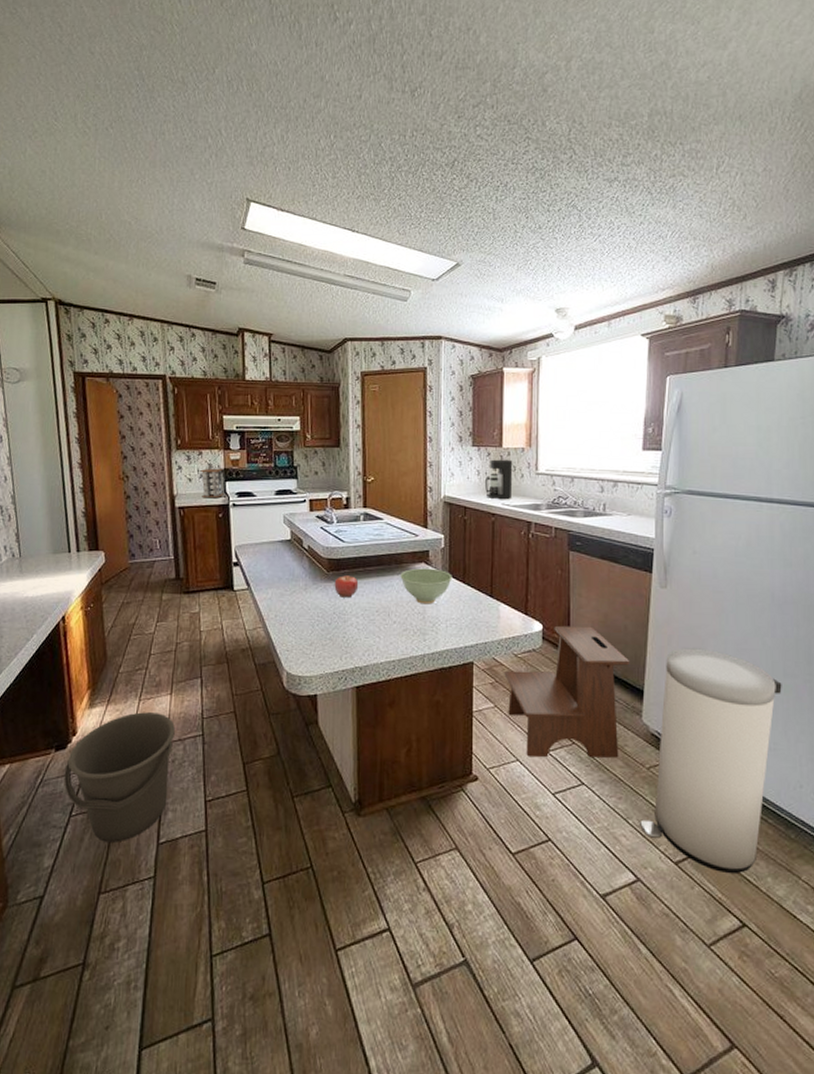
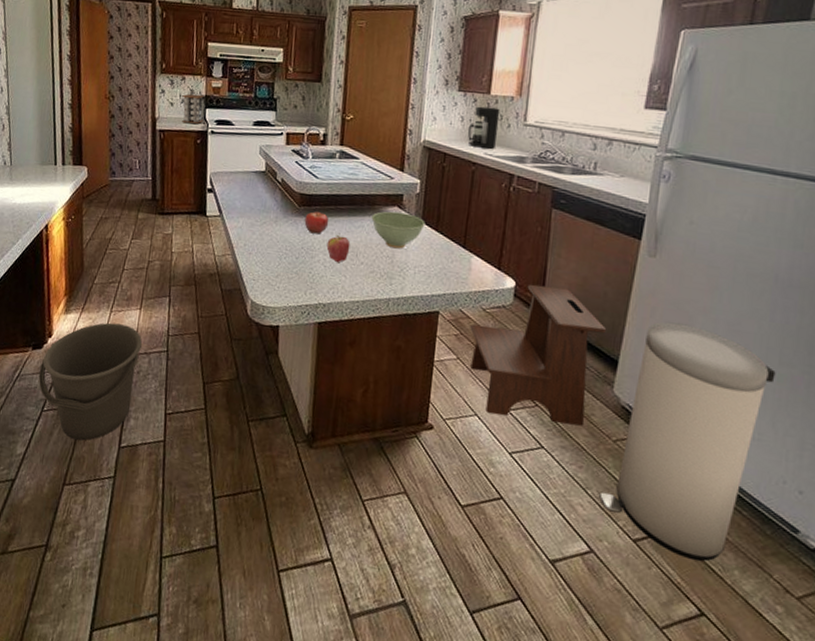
fruit: none [358,594,382,624] -> present [326,233,351,262]

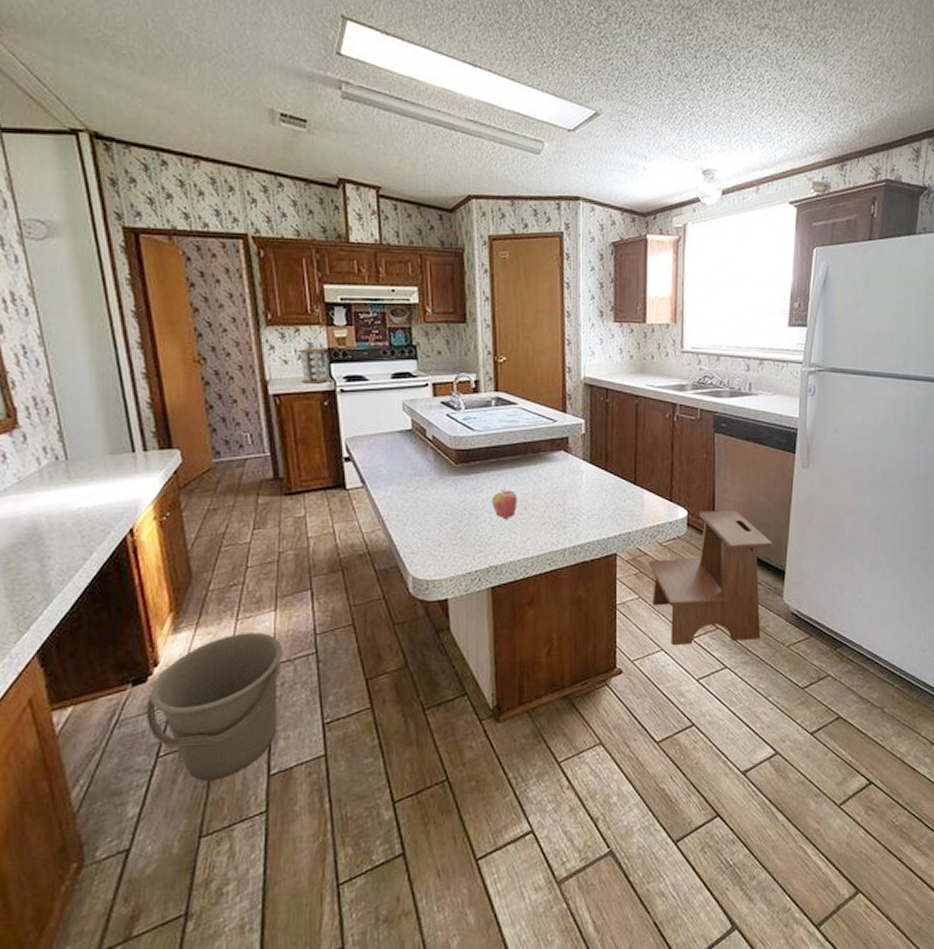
fruit: present [304,211,329,235] -> none [464,466,492,492]
bowl: present [371,211,426,249] -> none [537,456,594,495]
coffee maker: present [467,106,501,149] -> none [628,336,657,381]
pedal bin: present [598,321,776,562] -> none [778,526,911,737]

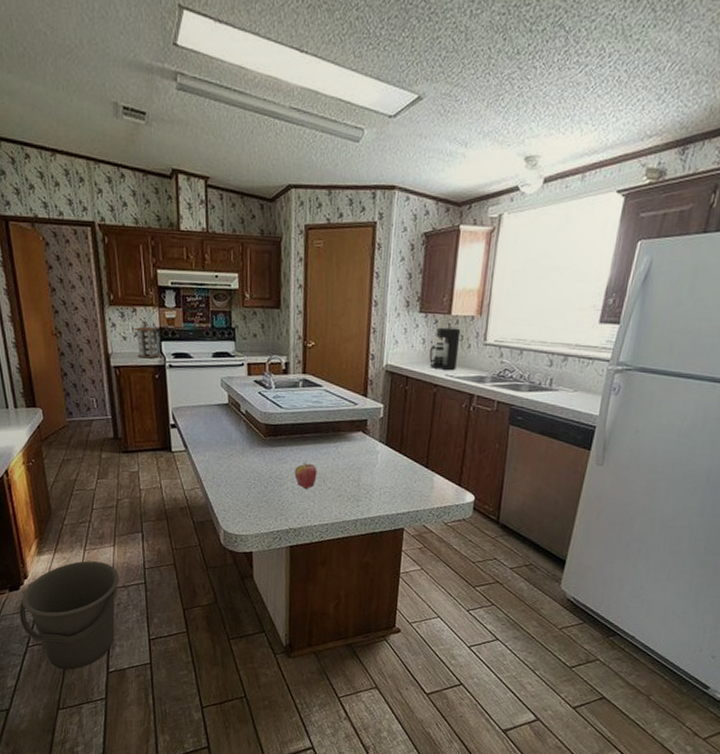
coffee maker: none [628,336,657,381] -> present [429,327,461,370]
step stool: present [649,510,773,646] -> none [433,497,557,619]

